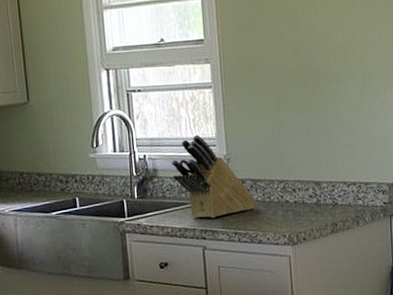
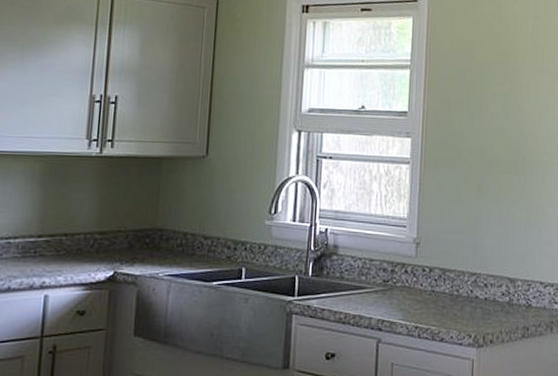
knife block: present [171,135,256,219] -> none [354,213,443,308]

